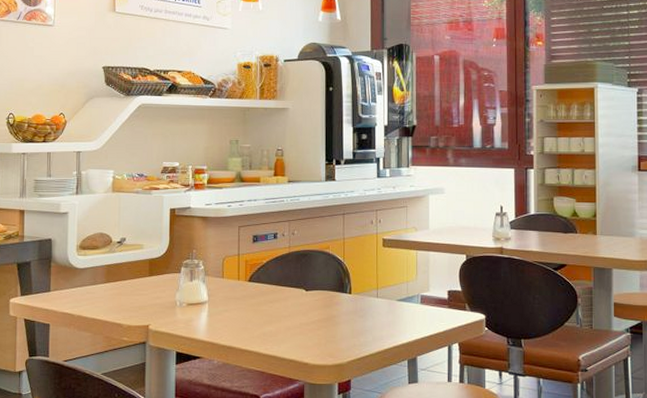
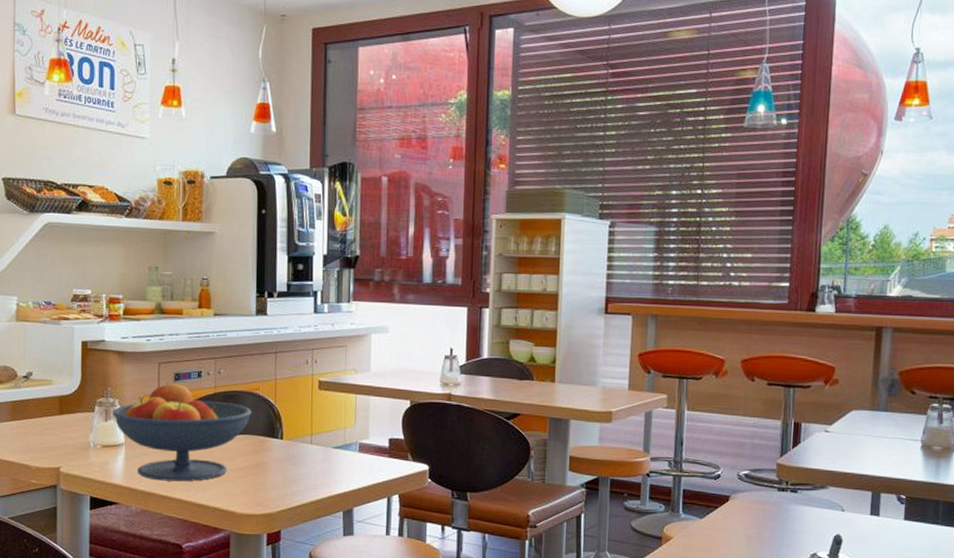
fruit bowl: none [197,243,323,336] -> present [113,382,252,482]

